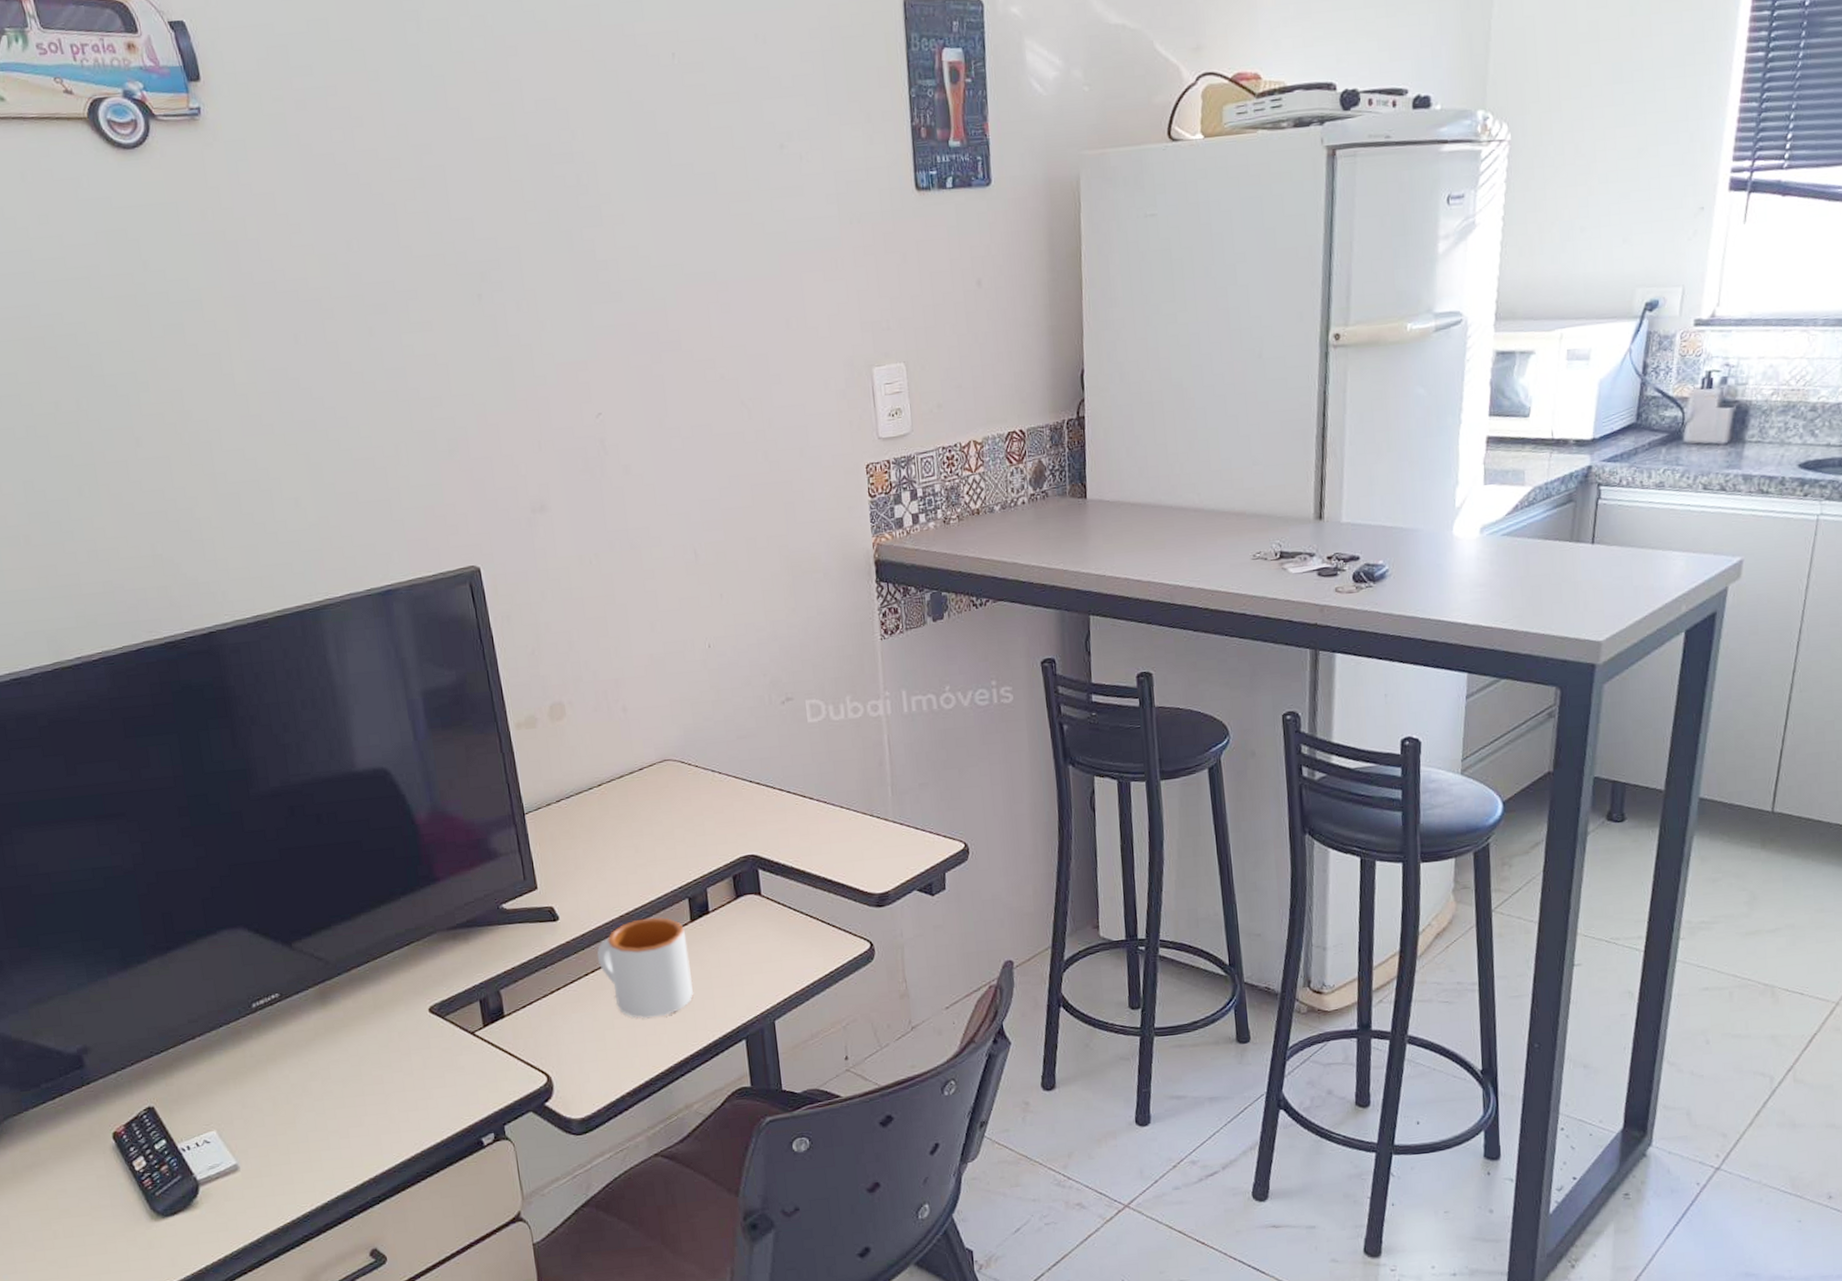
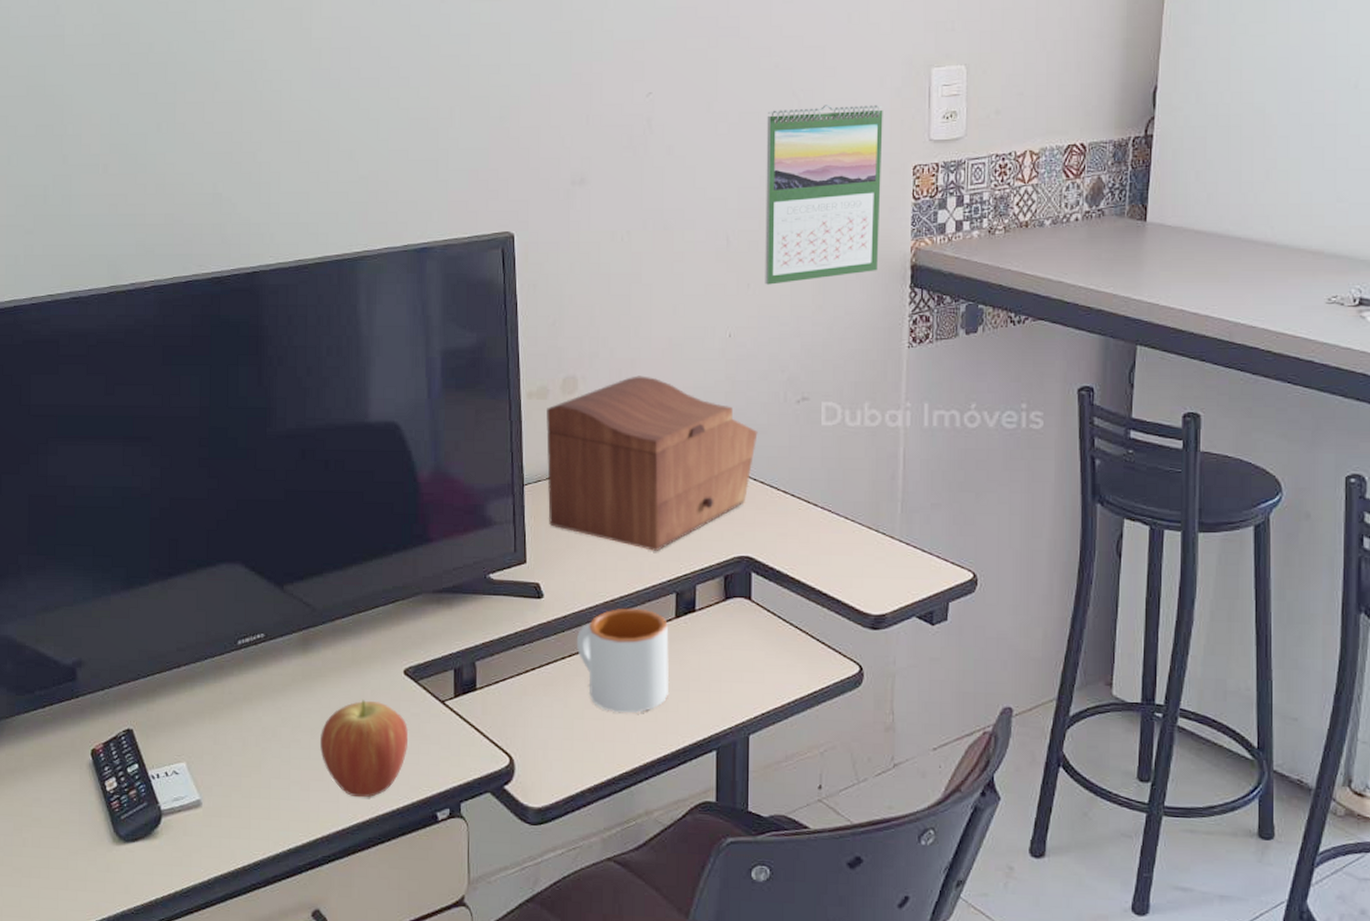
fruit: none [352,1042,443,1137] -> present [320,700,408,798]
sewing box: none [537,694,748,862] -> present [546,375,758,551]
calendar: none [719,408,844,593] -> present [765,105,883,285]

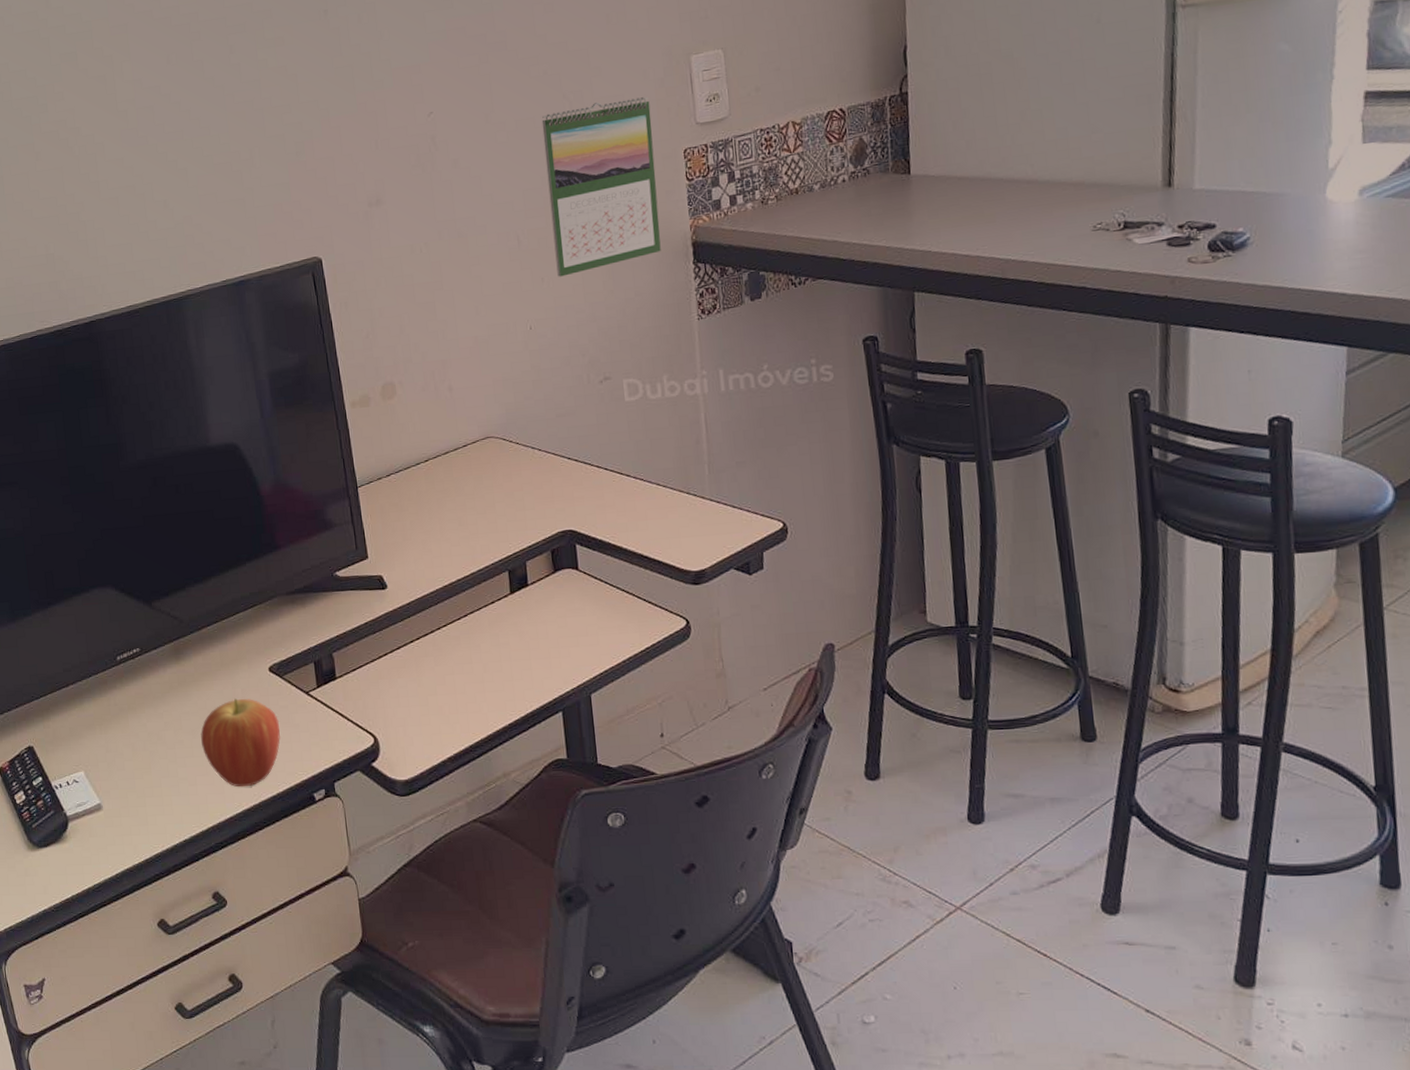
sewing box: present [546,375,758,551] -> none [370,374,567,535]
mug: present [576,608,670,714] -> none [421,588,513,687]

